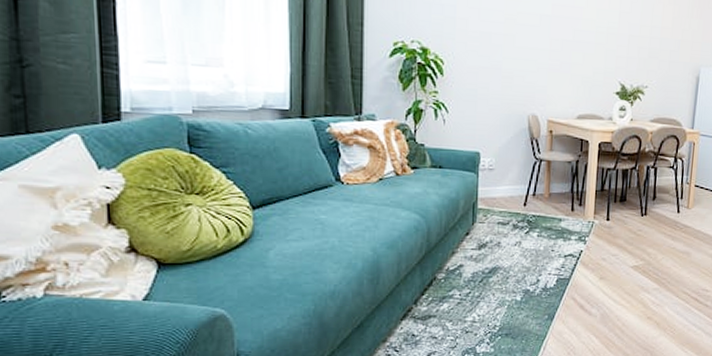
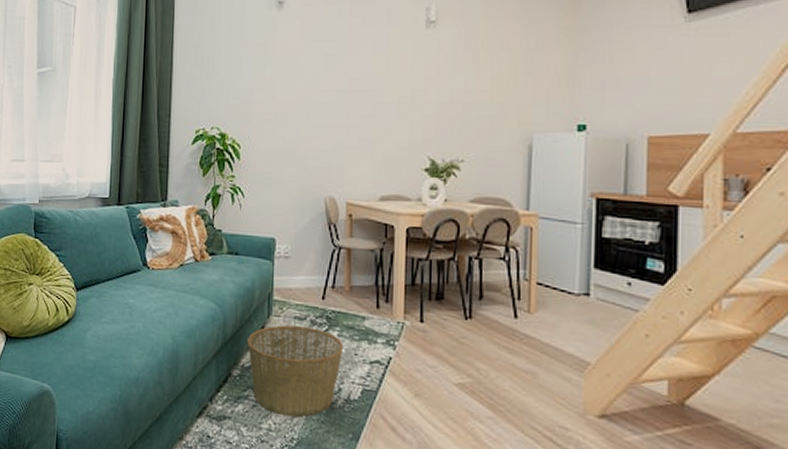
basket: none [452,230,543,308] -> present [248,325,344,418]

